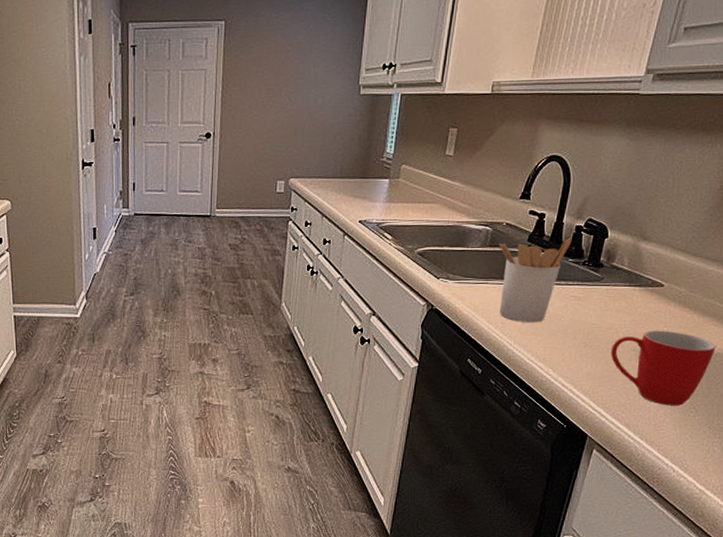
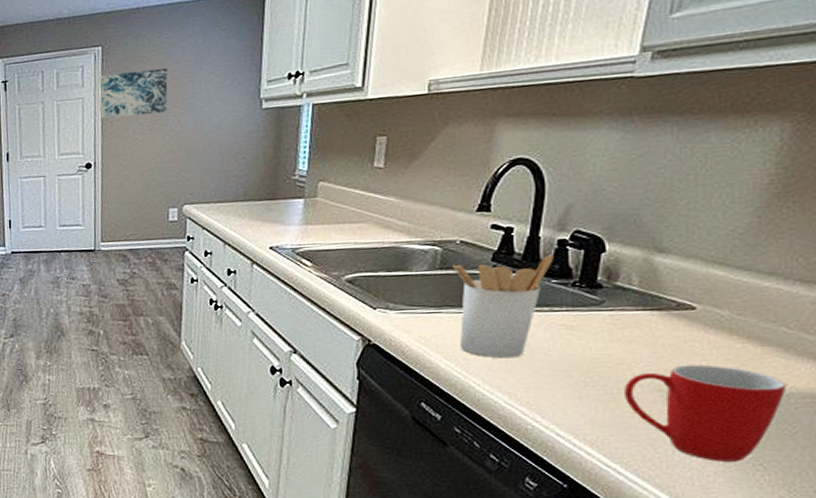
wall art: none [221,48,282,92] -> present [99,68,168,119]

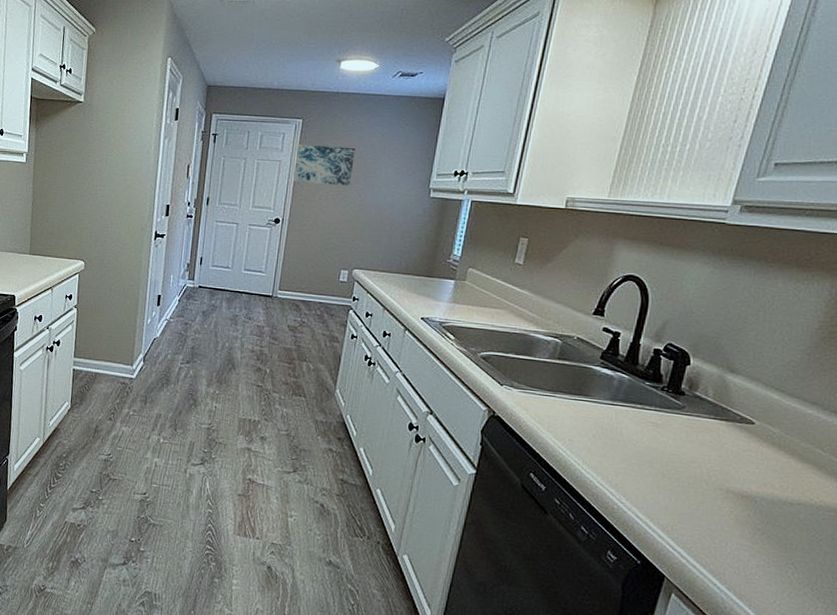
utensil holder: present [453,253,554,359] -> none [568,358,650,445]
mug: present [625,364,787,462] -> none [693,470,818,559]

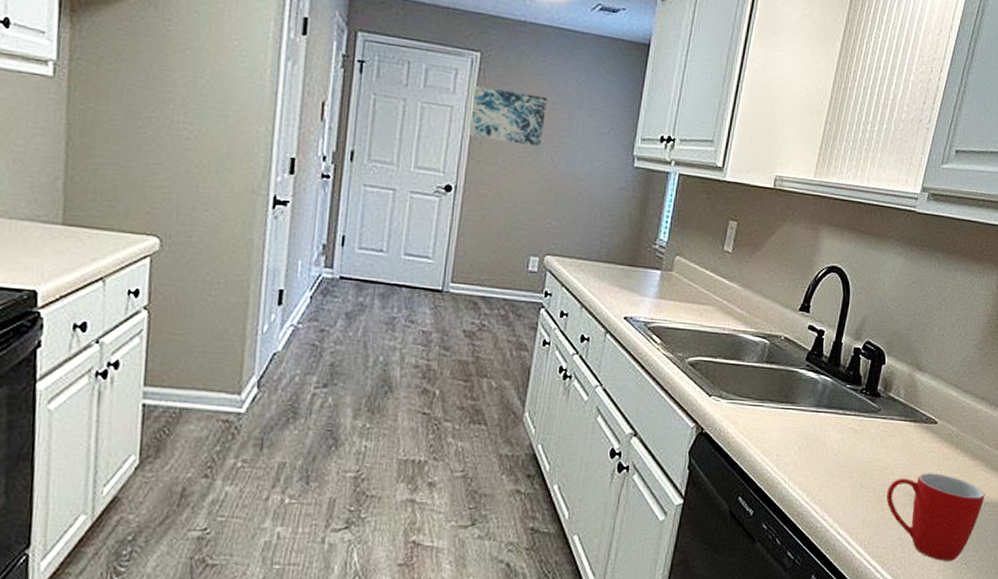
mug: none [693,470,818,559] -> present [887,473,985,561]

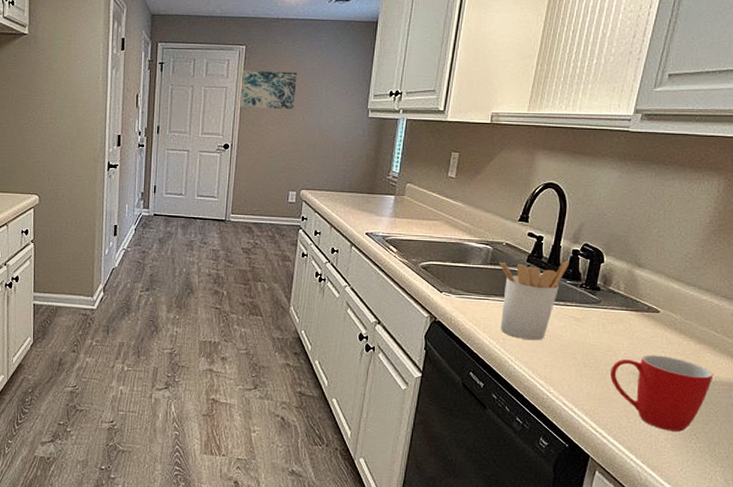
utensil holder: none [775,360,850,457] -> present [499,260,569,341]

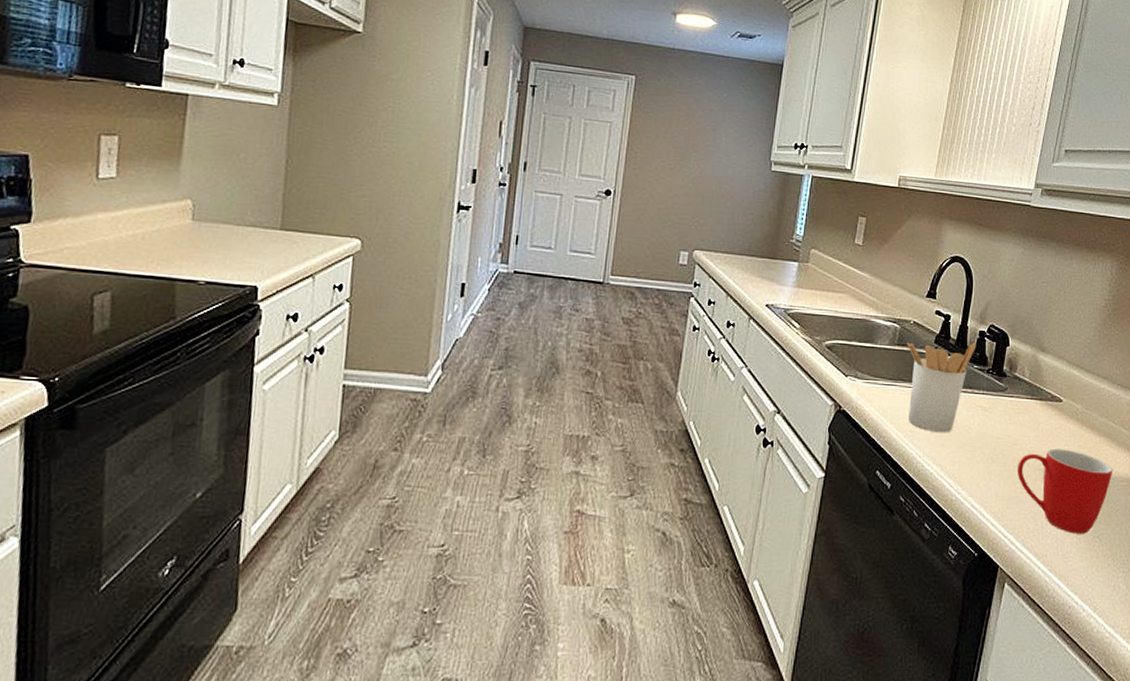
wall art: present [240,70,297,110] -> none [626,103,693,155]

